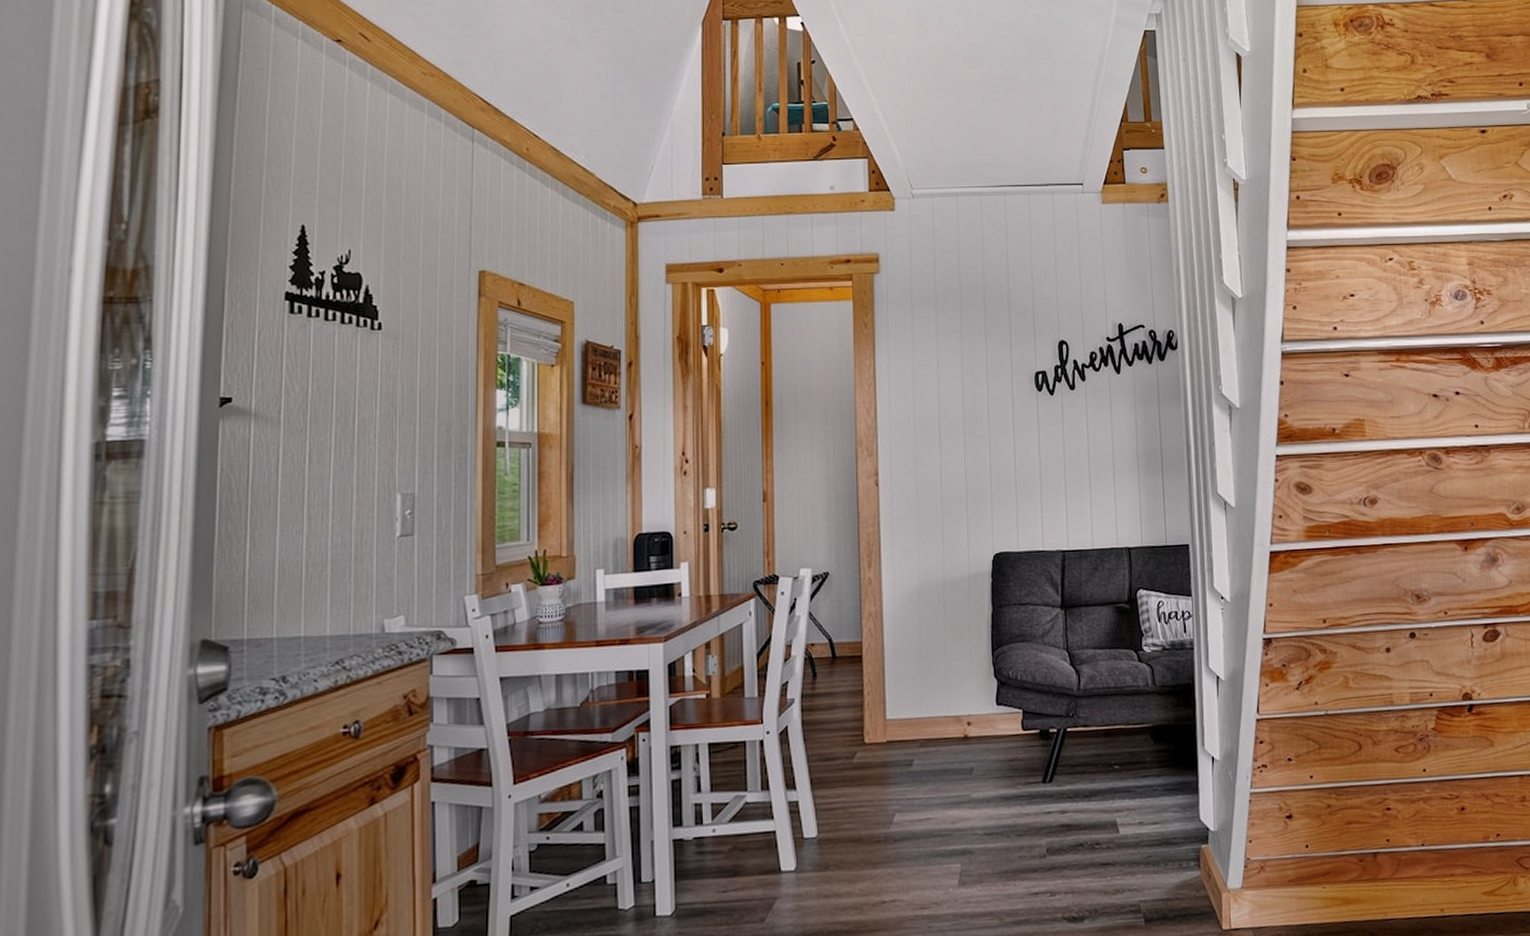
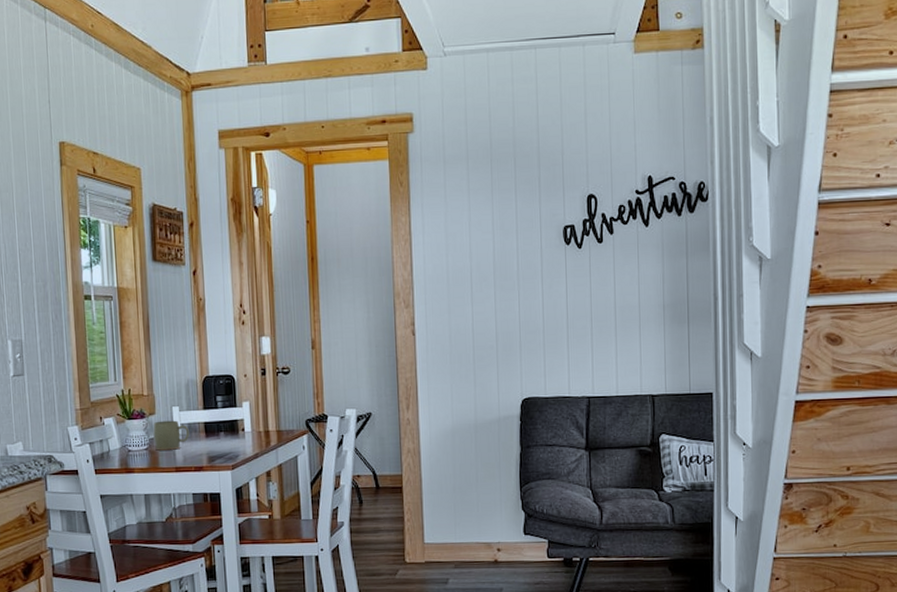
mug: none [571,585,615,622] -> present [153,420,189,451]

